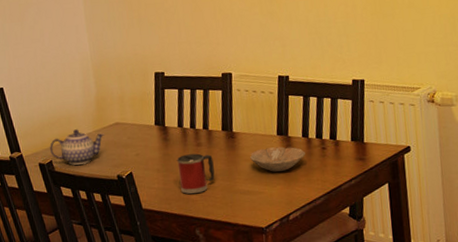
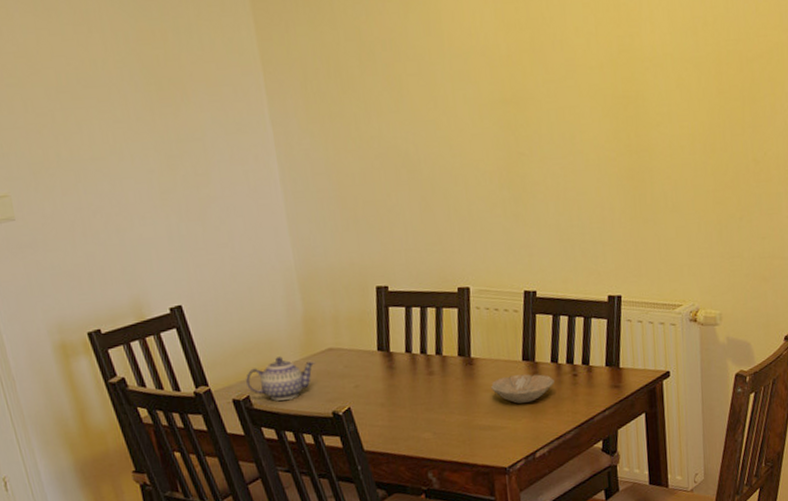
mug: present [176,153,215,194] -> none [404,383,450,432]

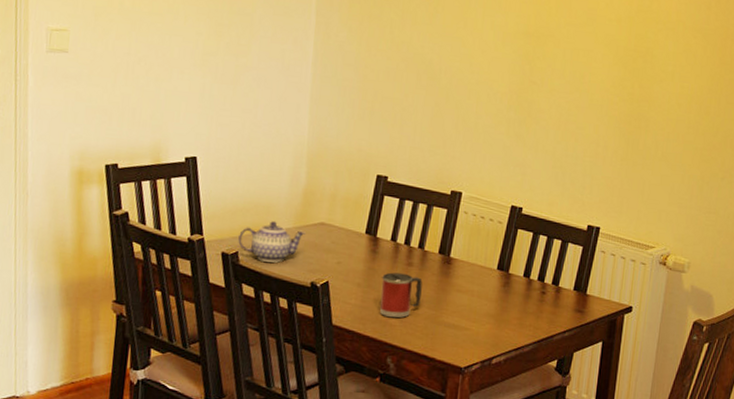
mug: none [404,383,450,432] -> present [380,272,423,318]
bowl: present [491,374,554,404] -> none [463,281,523,310]

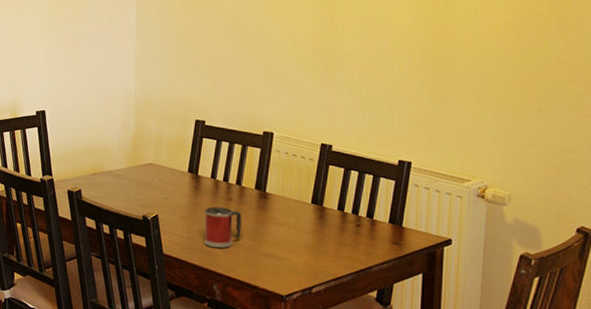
teapot: present [238,221,306,263] -> none [81,163,136,199]

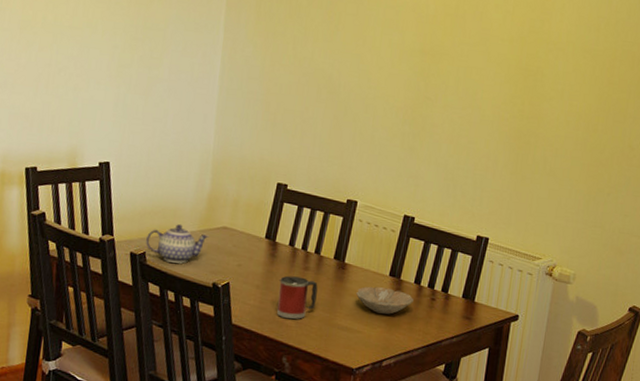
teapot: none [81,163,136,199] -> present [146,224,209,264]
bowl: none [280,214,338,241] -> present [356,286,414,314]

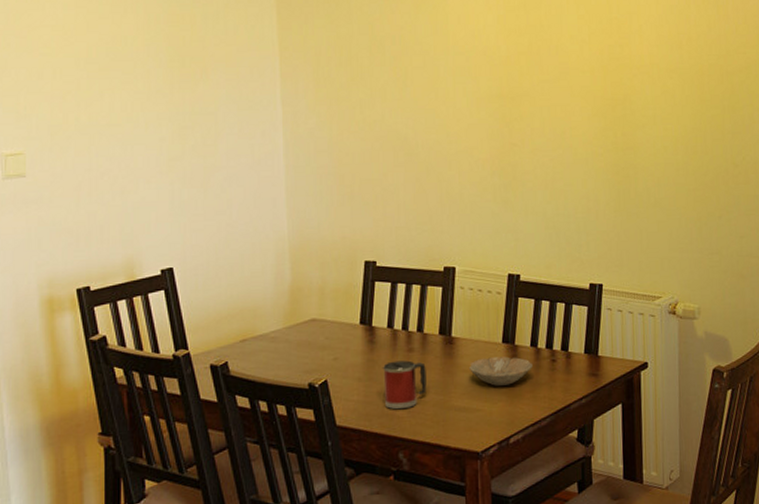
teapot: present [146,224,209,264] -> none [226,324,297,369]

